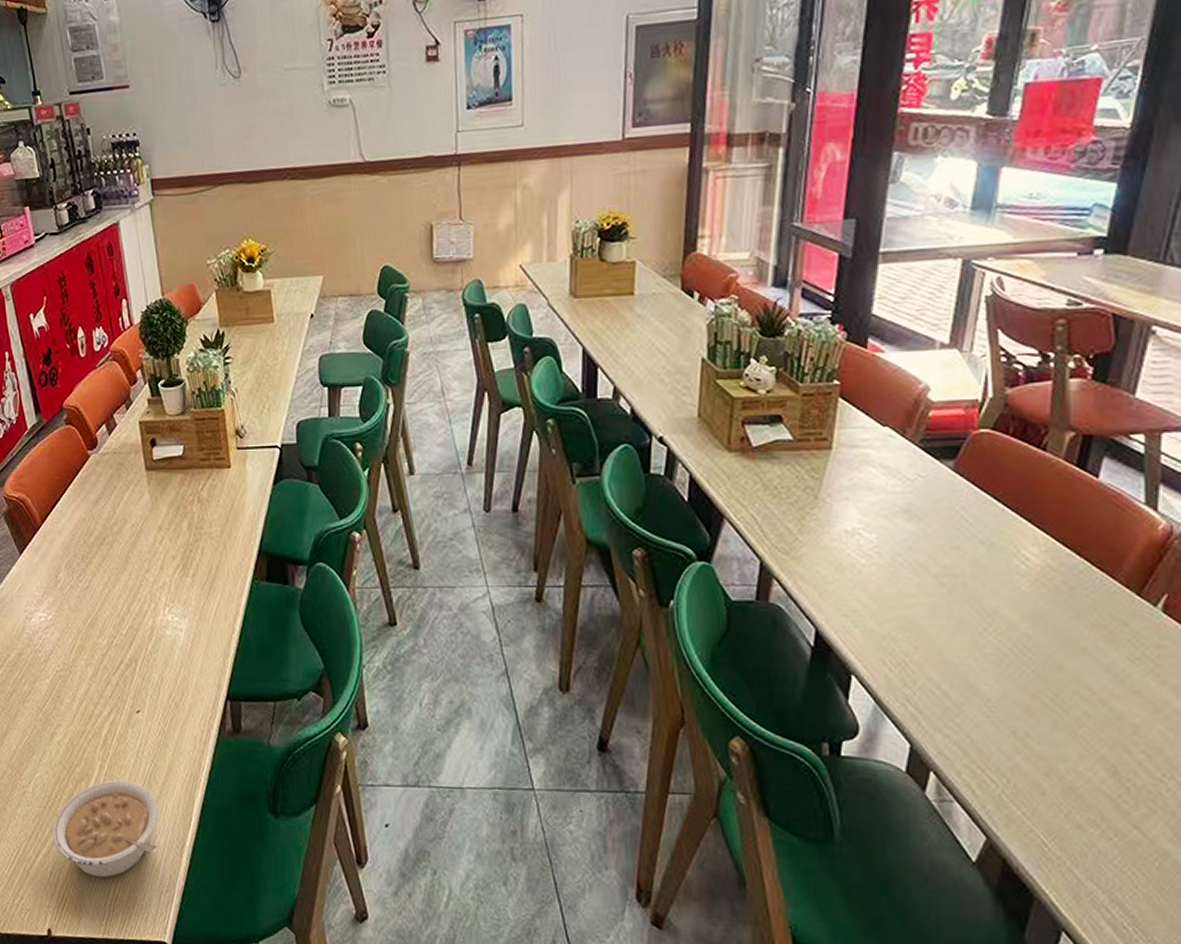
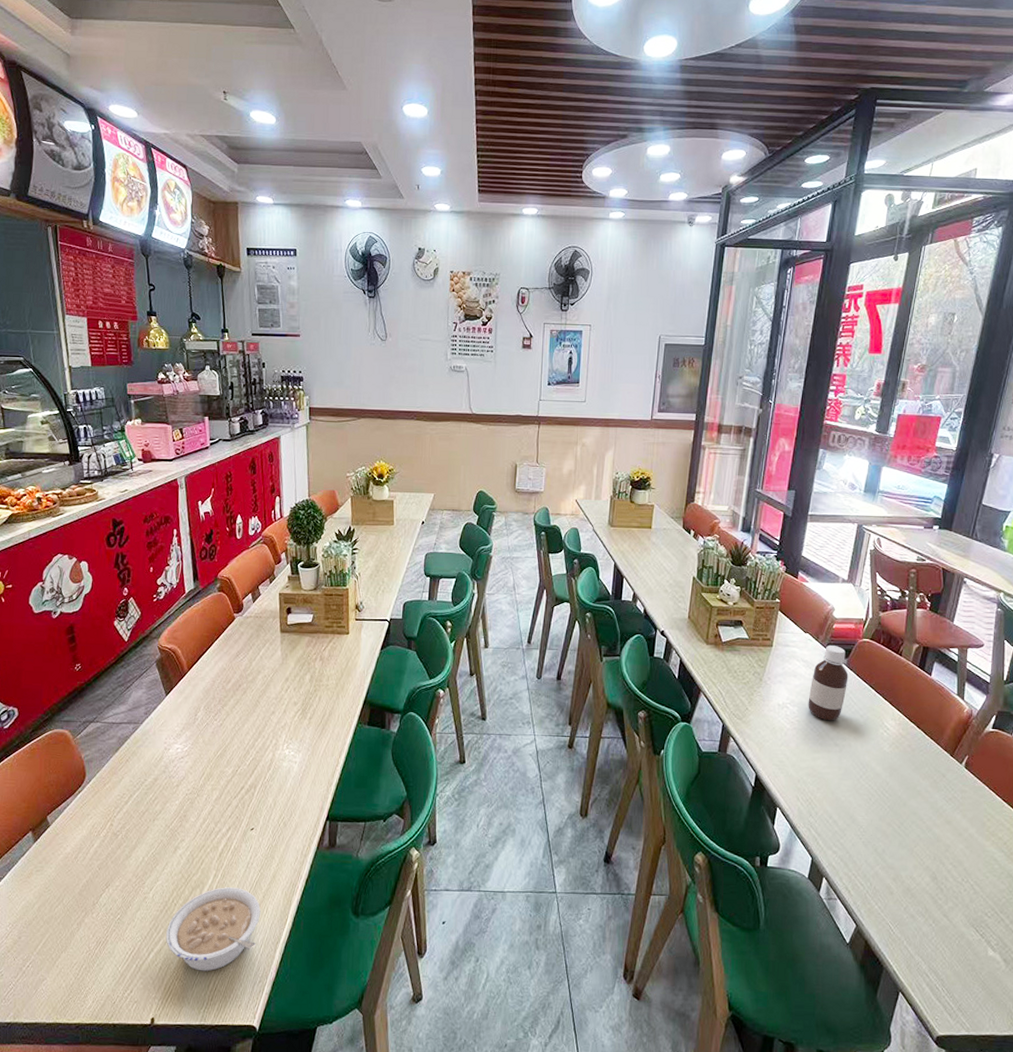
bottle: none [893,442,958,551] -> present [808,645,849,721]

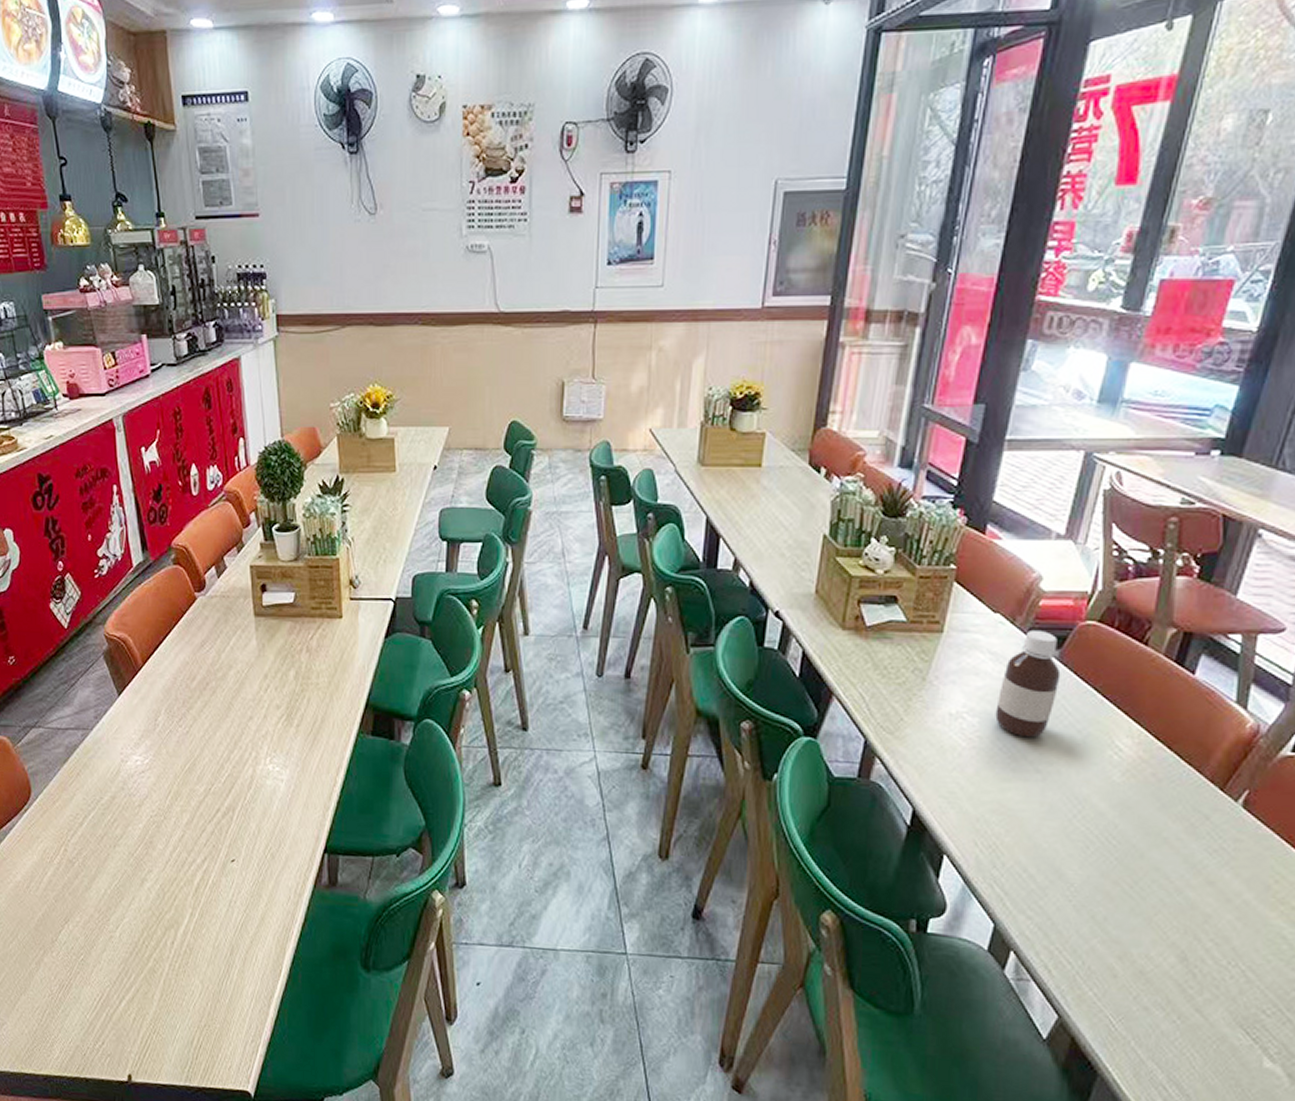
legume: present [165,887,261,972] -> none [137,928,249,1026]

